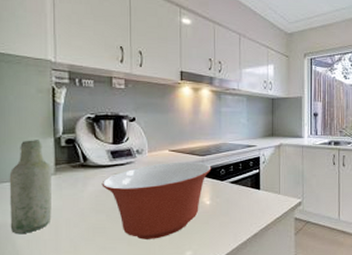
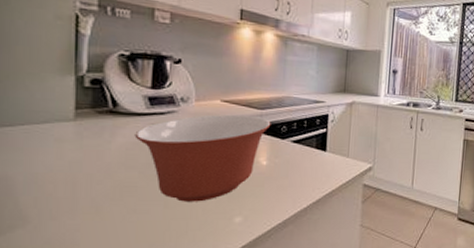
bottle: present [9,140,52,235] -> none [11,76,71,190]

